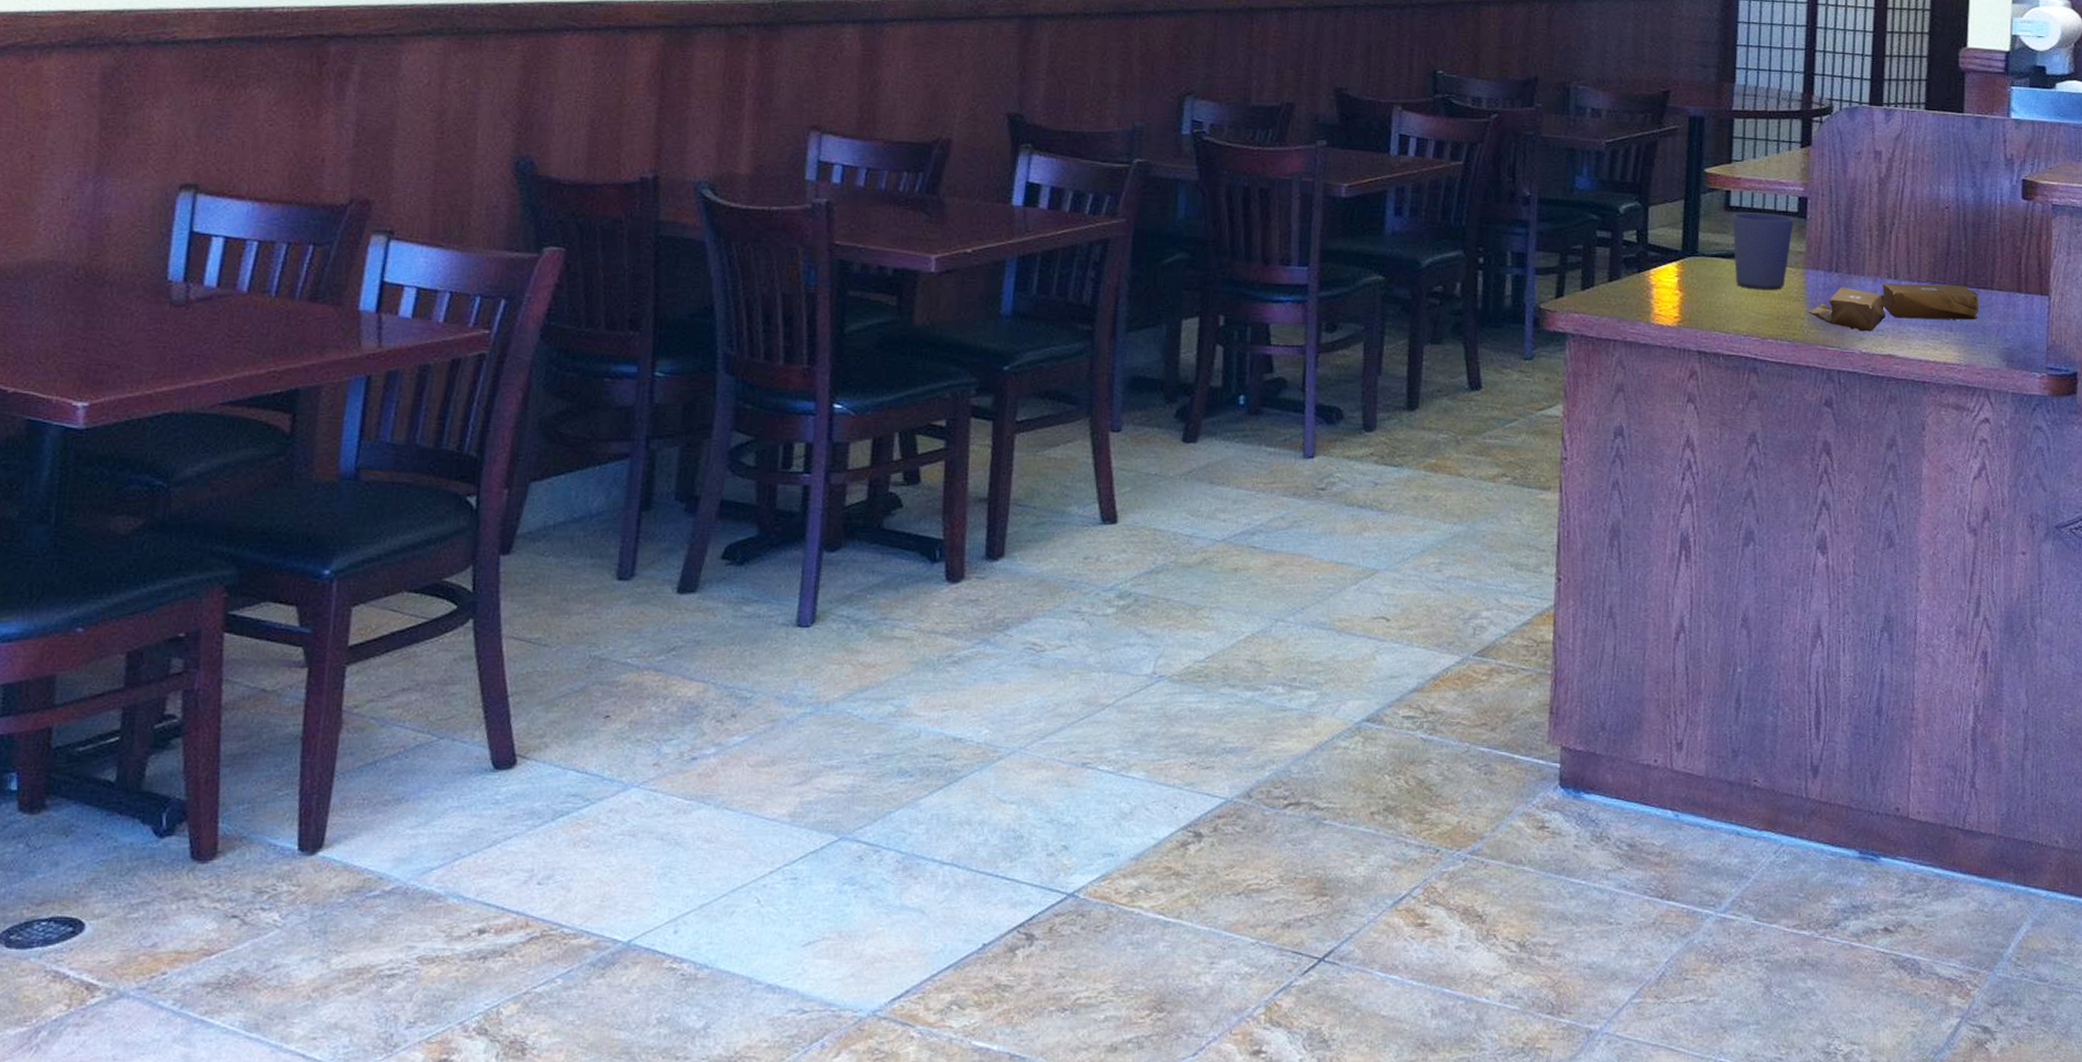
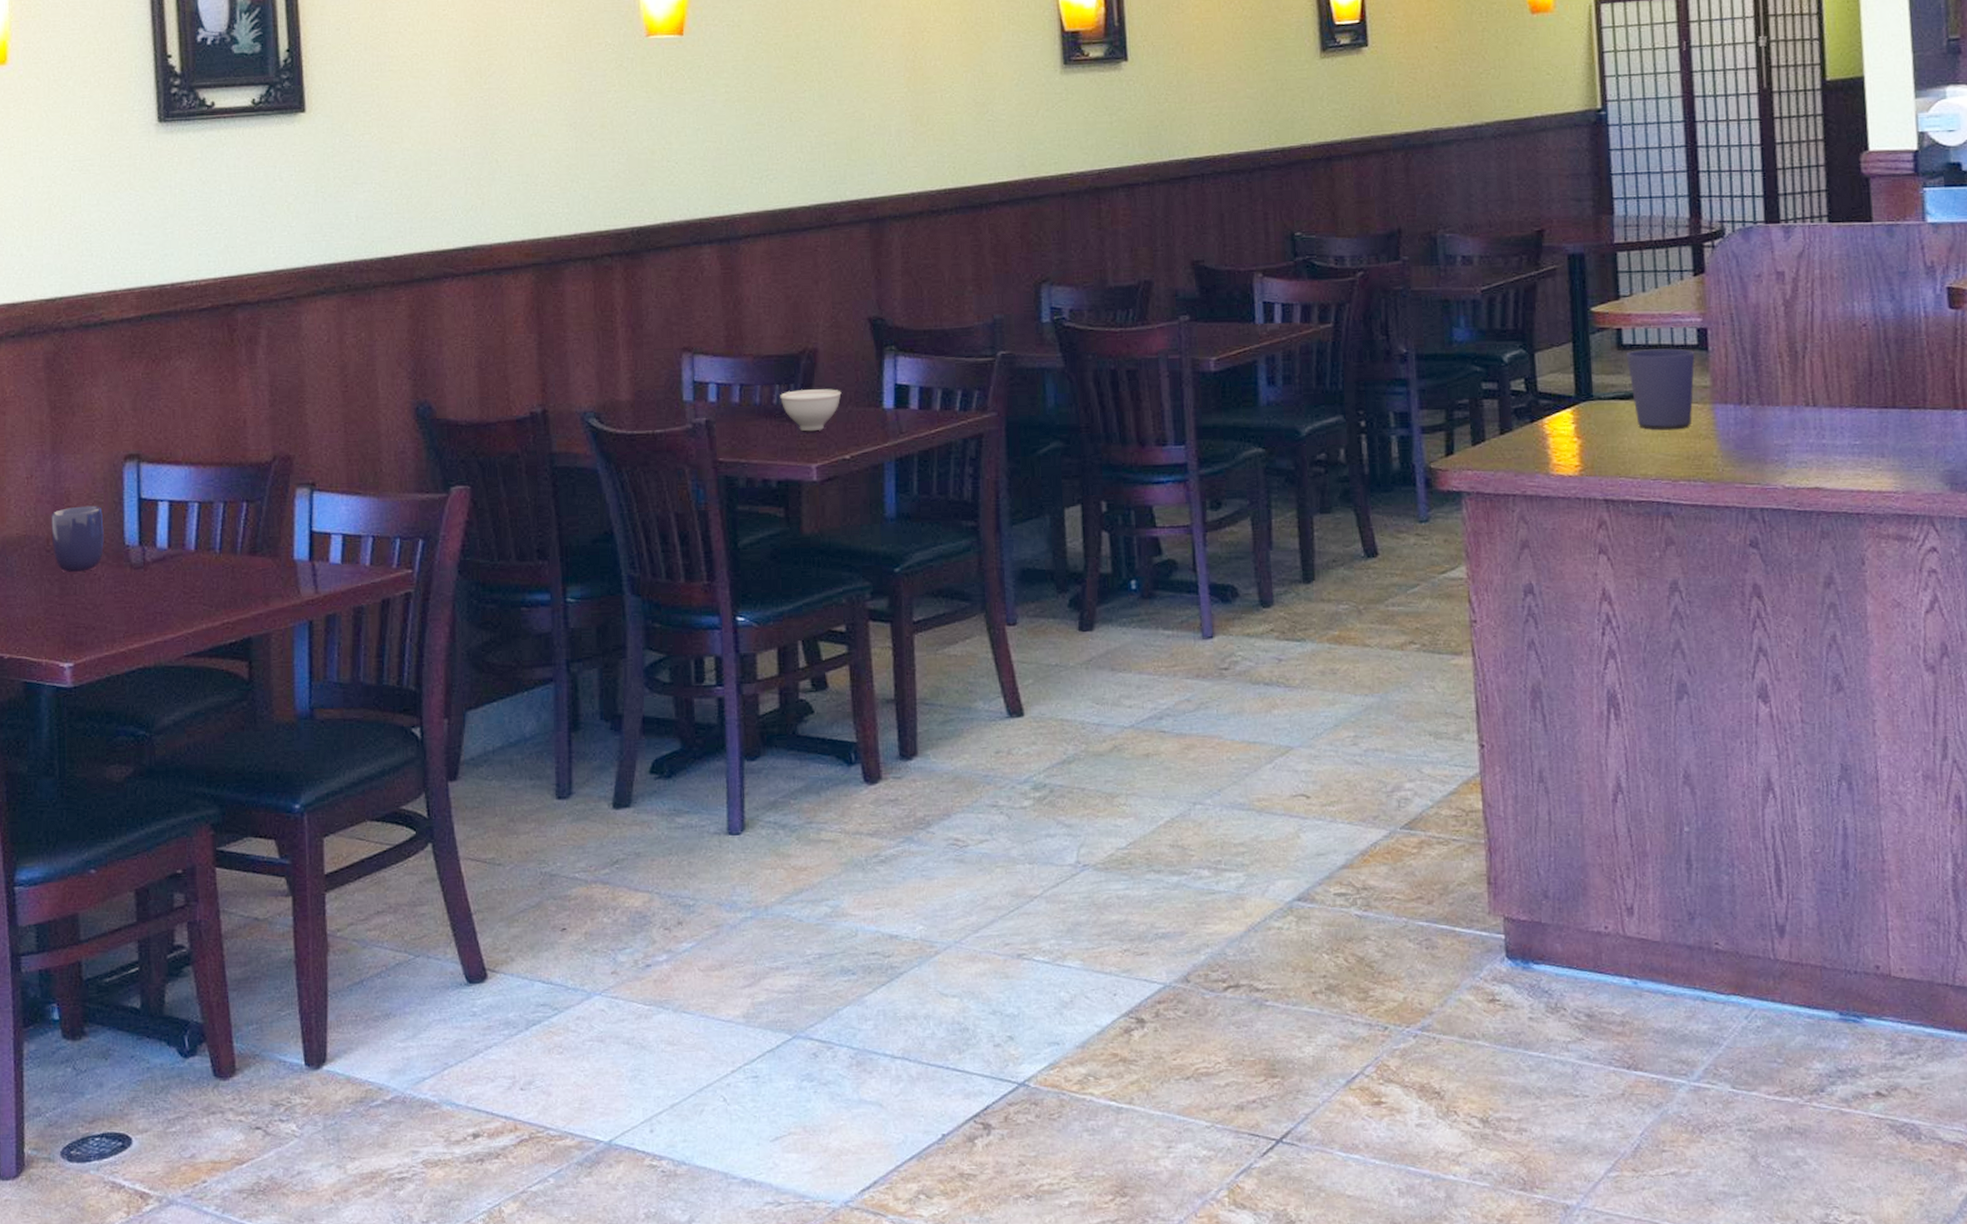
cup: none [82,234,146,306] -> present [50,505,104,573]
bowl: none [907,179,971,222] -> present [780,389,842,432]
paper bag: present [1807,283,1980,332] -> none [1719,406,1913,465]

